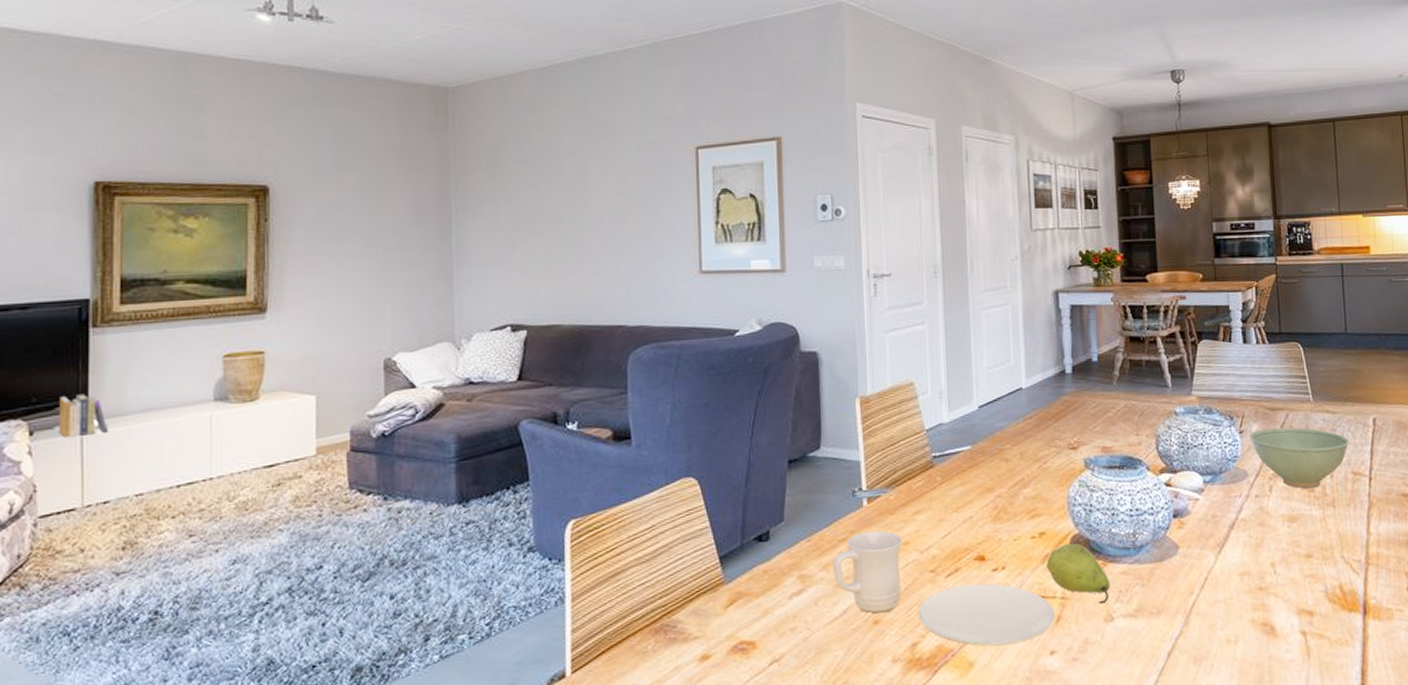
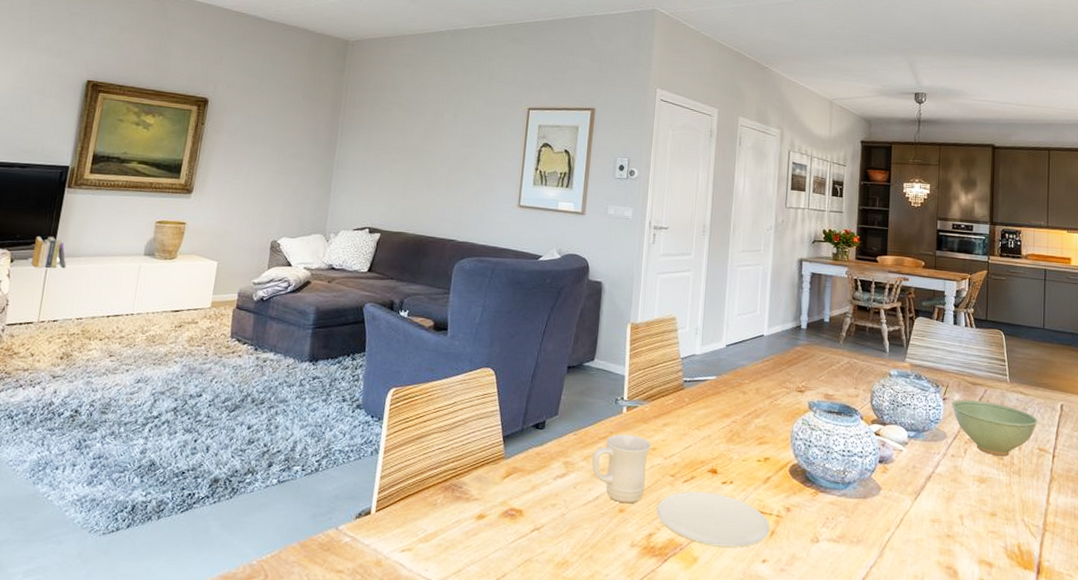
fruit: present [1046,543,1110,605] -> none [767,471,820,527]

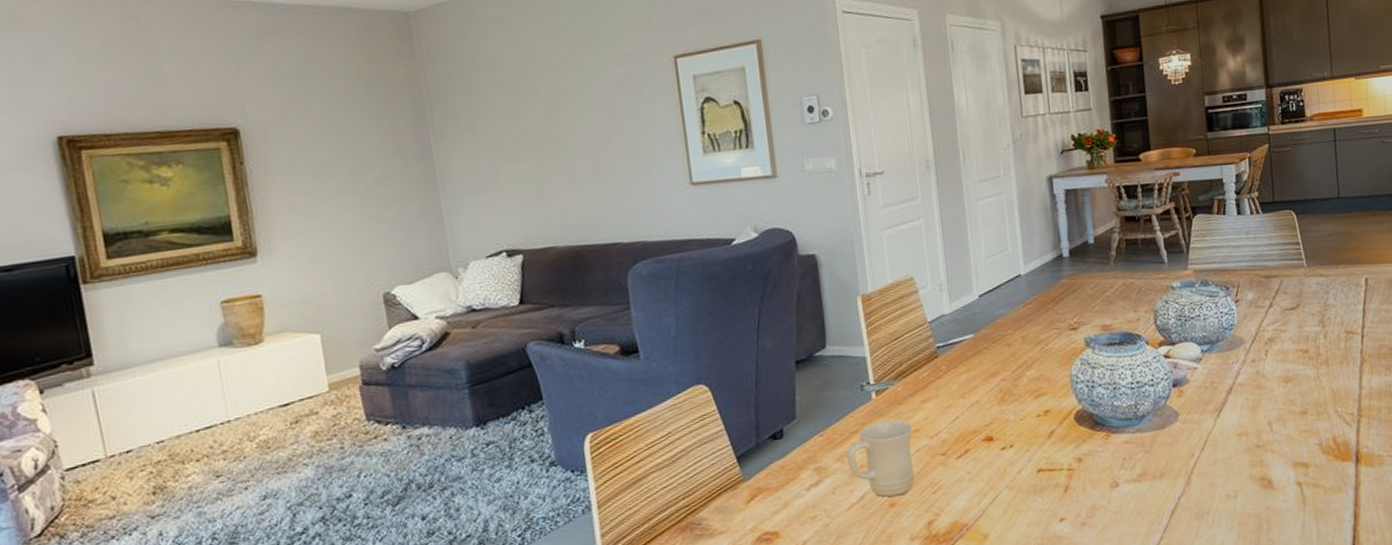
books: present [30,236,66,269] -> none [63,350,119,394]
plate: present [656,491,770,549] -> none [931,461,1063,519]
bowl: present [951,399,1038,457] -> none [1245,293,1342,350]

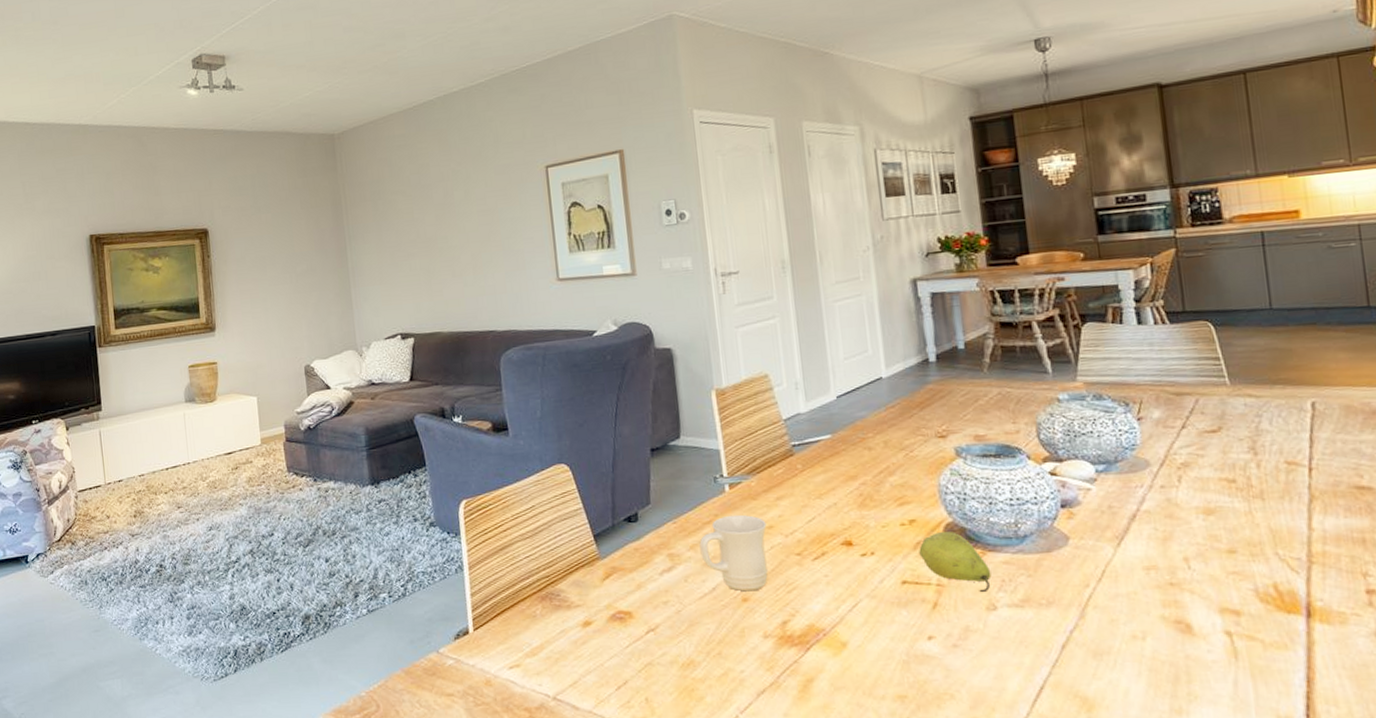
fruit: none [1052,418,1115,473] -> present [919,532,992,593]

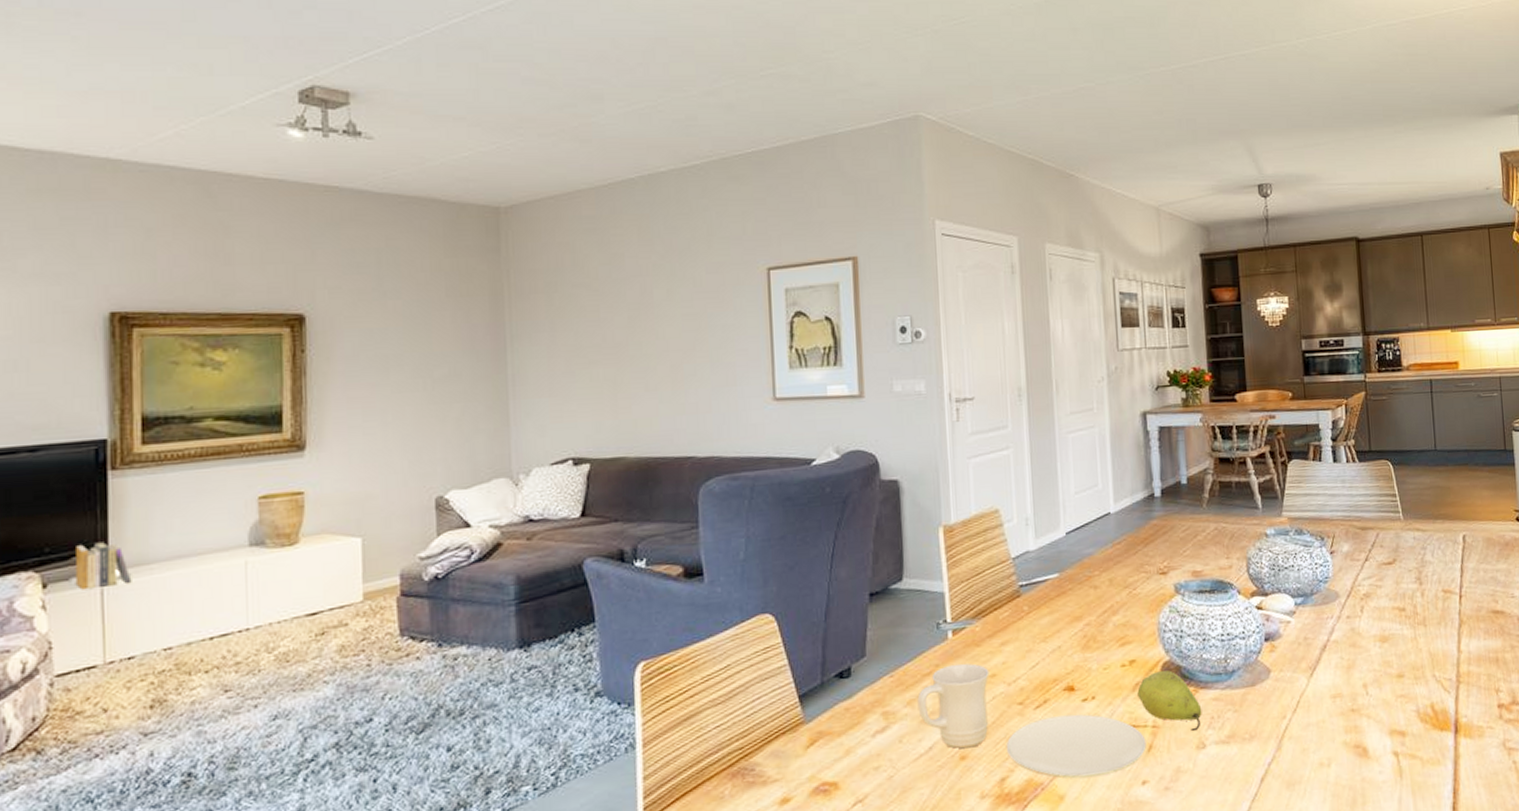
books: none [83,398,117,432] -> present [74,542,132,590]
plate: none [786,567,931,629] -> present [1006,714,1147,779]

